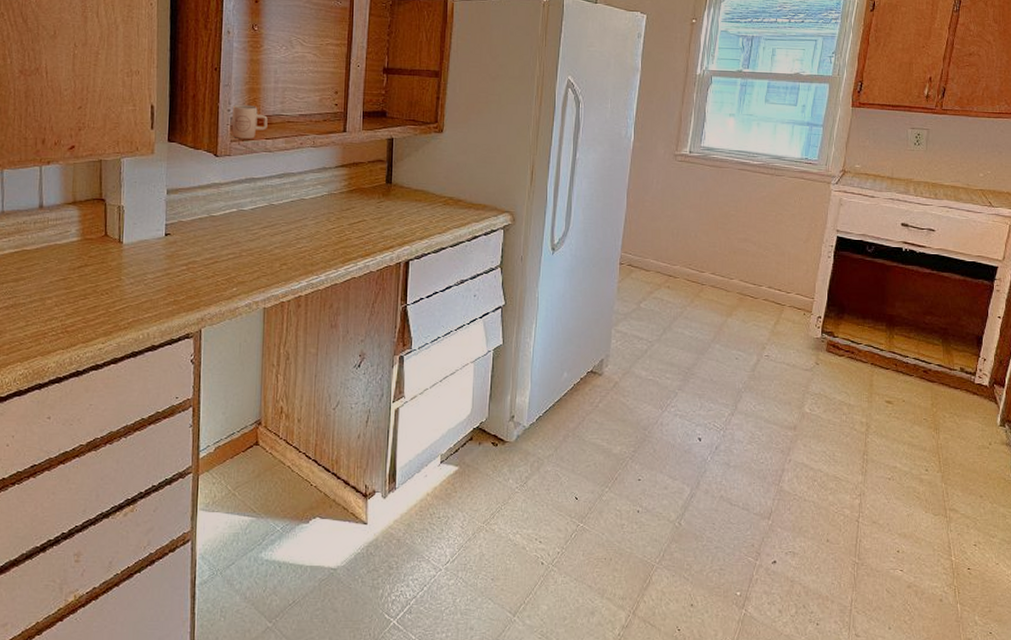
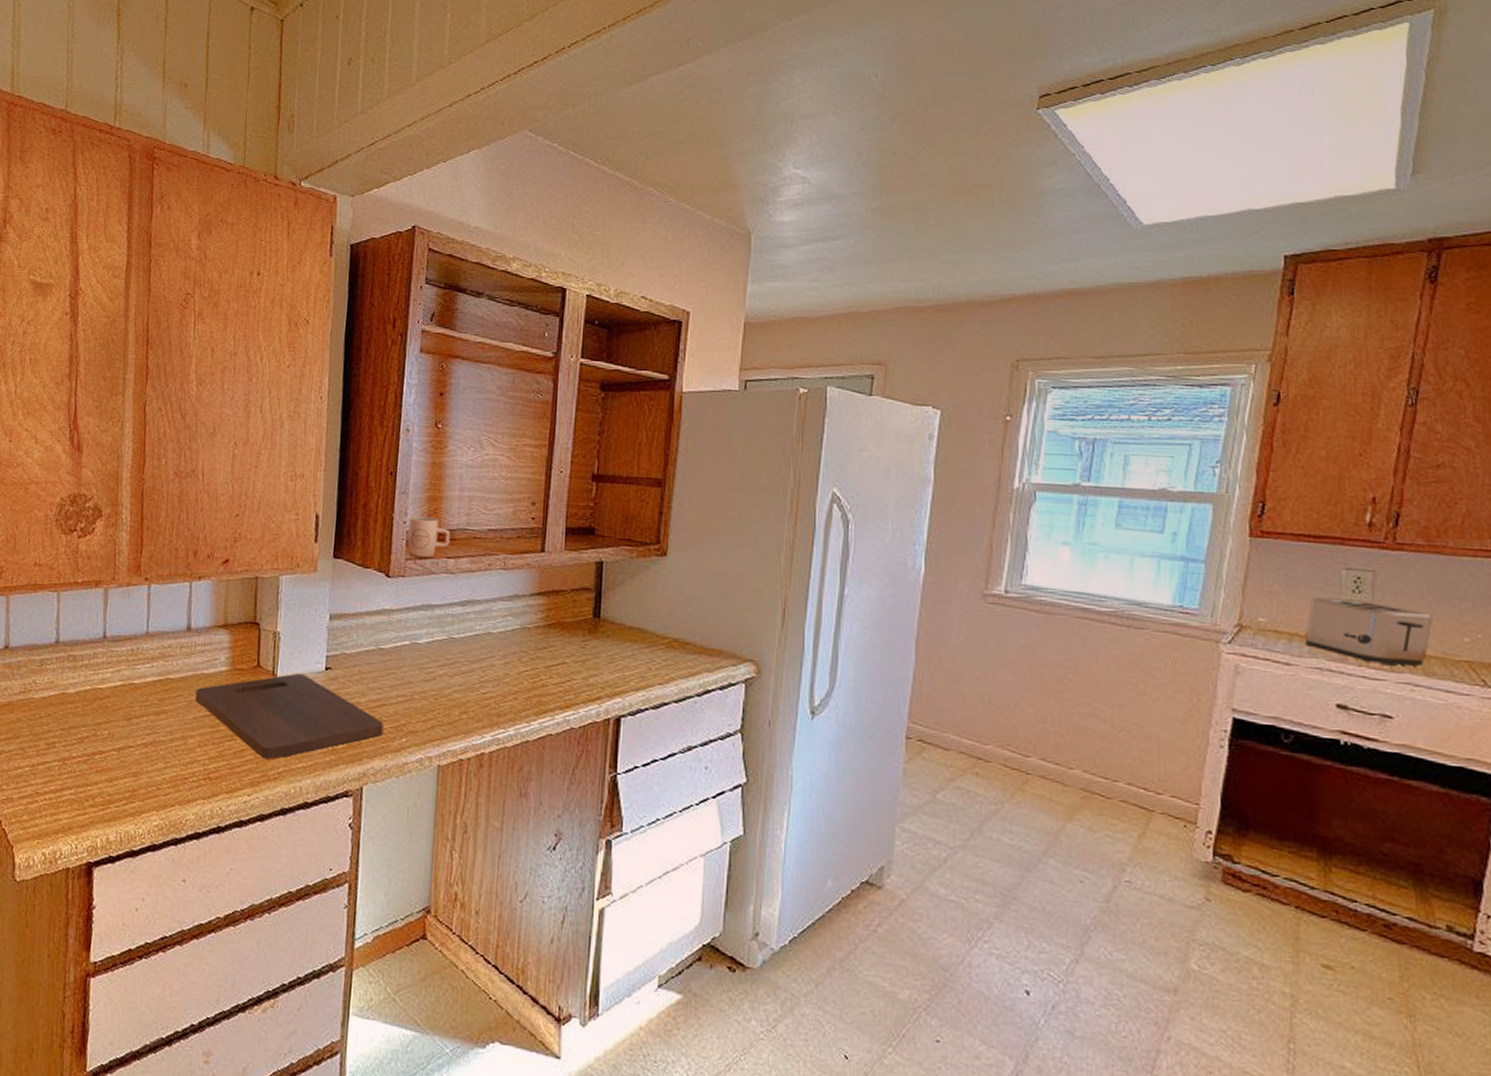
cutting board: none [50,239,217,313] -> present [195,673,384,760]
toaster: none [883,149,962,194] -> present [1304,597,1433,666]

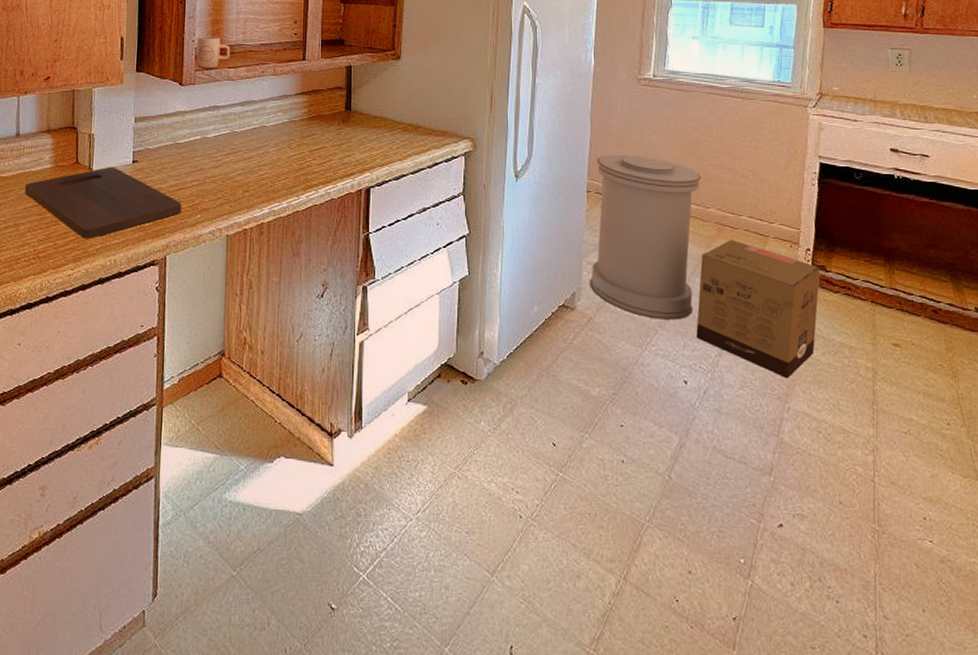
trash can: none [904,692,1064,912] -> present [590,154,701,320]
cardboard box: none [1046,812,1224,999] -> present [696,240,820,378]
toaster: present [1304,597,1433,666] -> none [865,70,952,117]

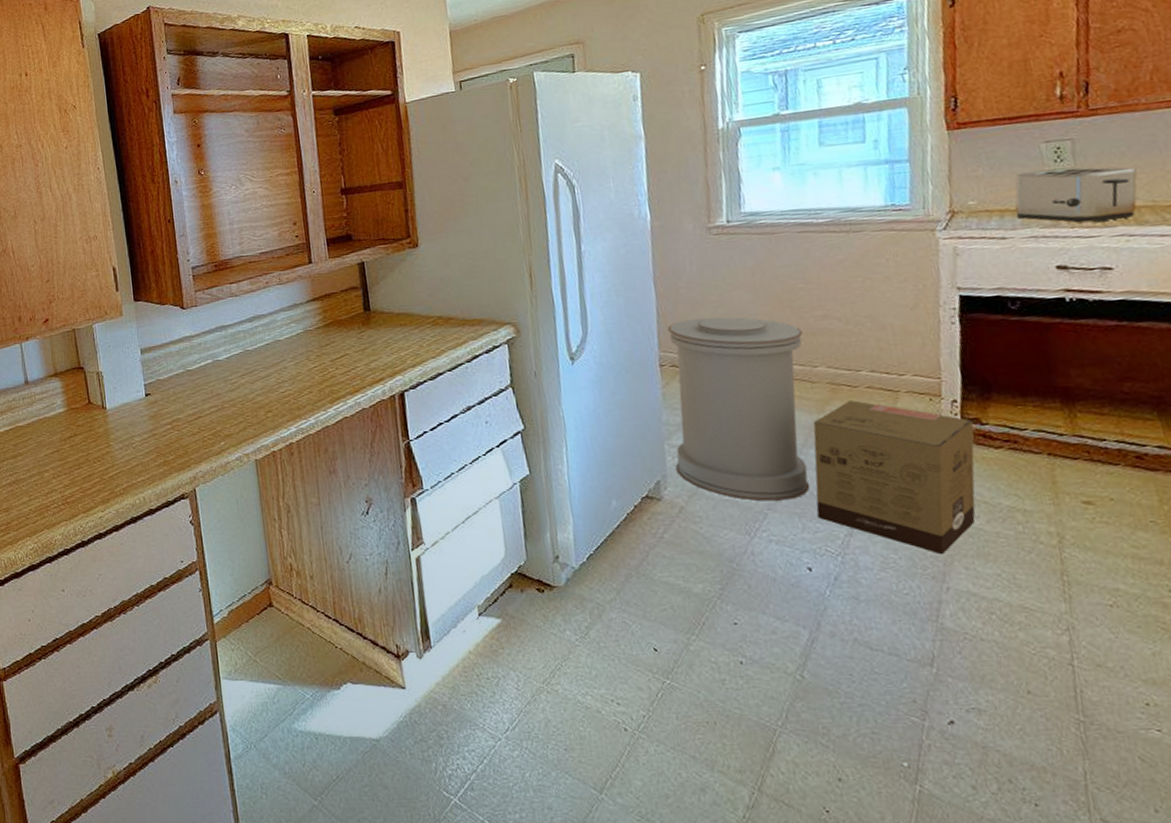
cutting board: present [25,166,182,239] -> none [42,402,204,479]
mug: present [195,35,230,68] -> none [191,251,230,288]
toaster: none [865,70,952,117] -> present [1014,167,1138,223]

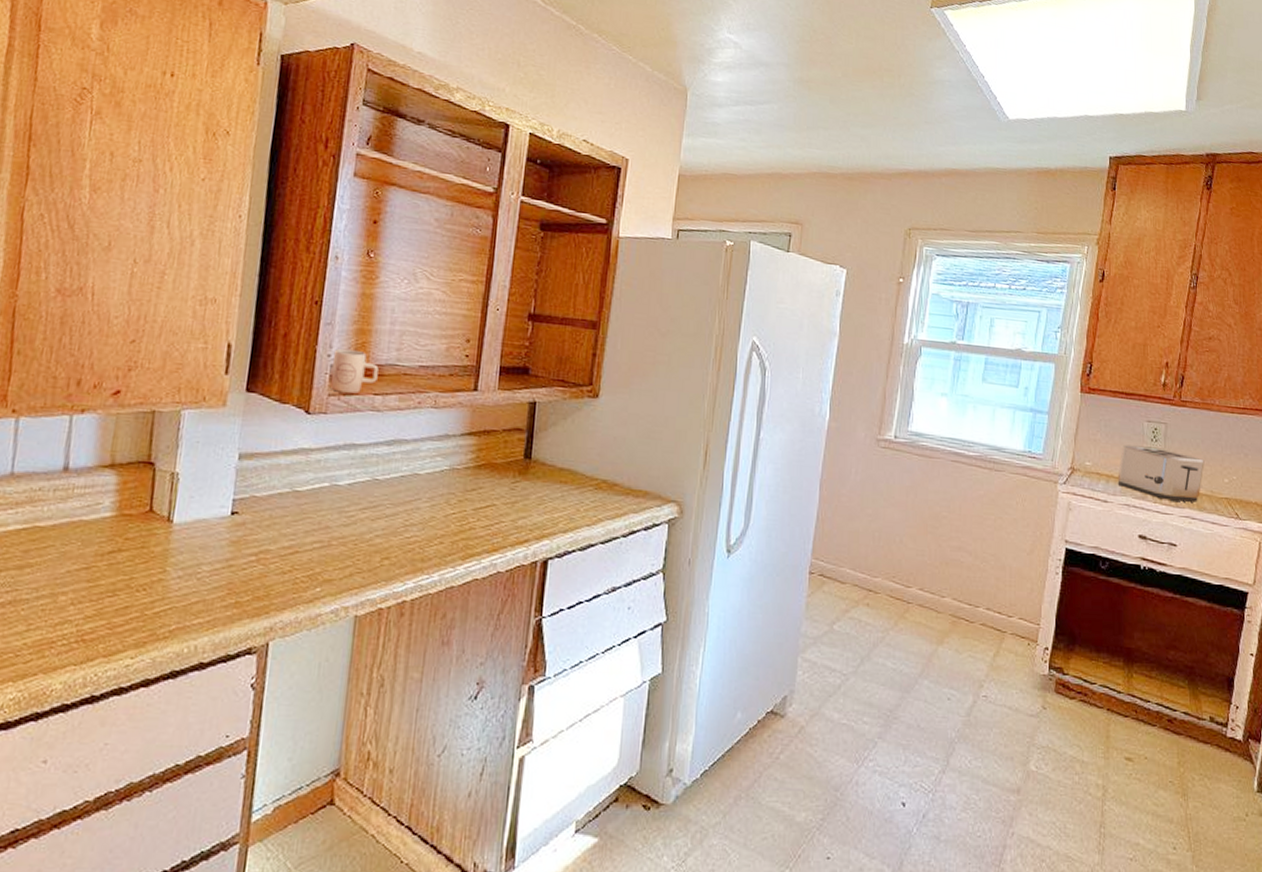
mug: none [191,251,230,288] -> present [330,348,379,394]
trash can: present [667,317,811,501] -> none [804,529,938,730]
cardboard box: present [813,400,976,554] -> none [919,635,1057,798]

